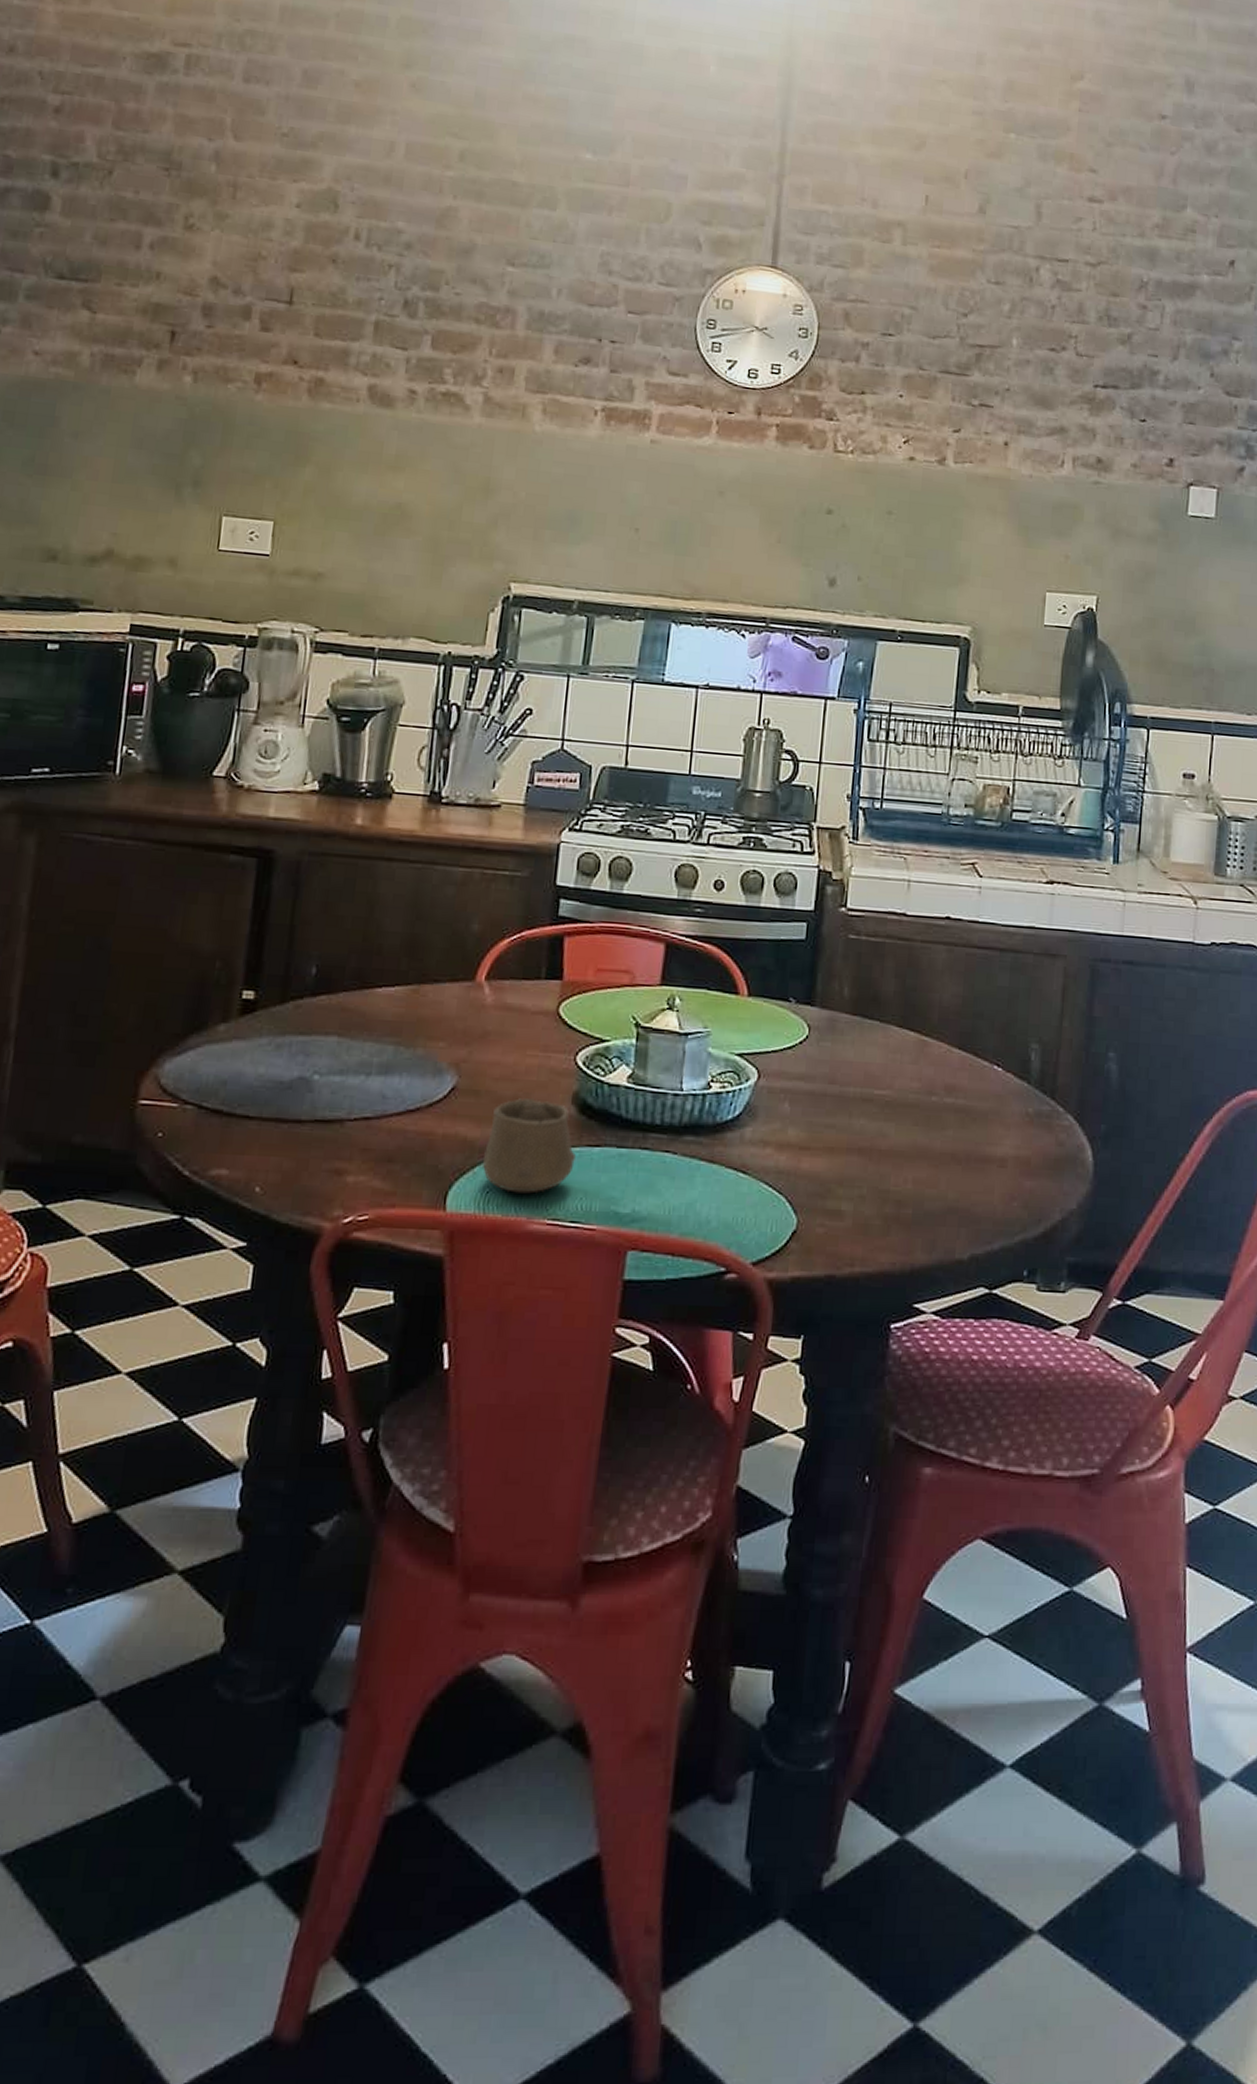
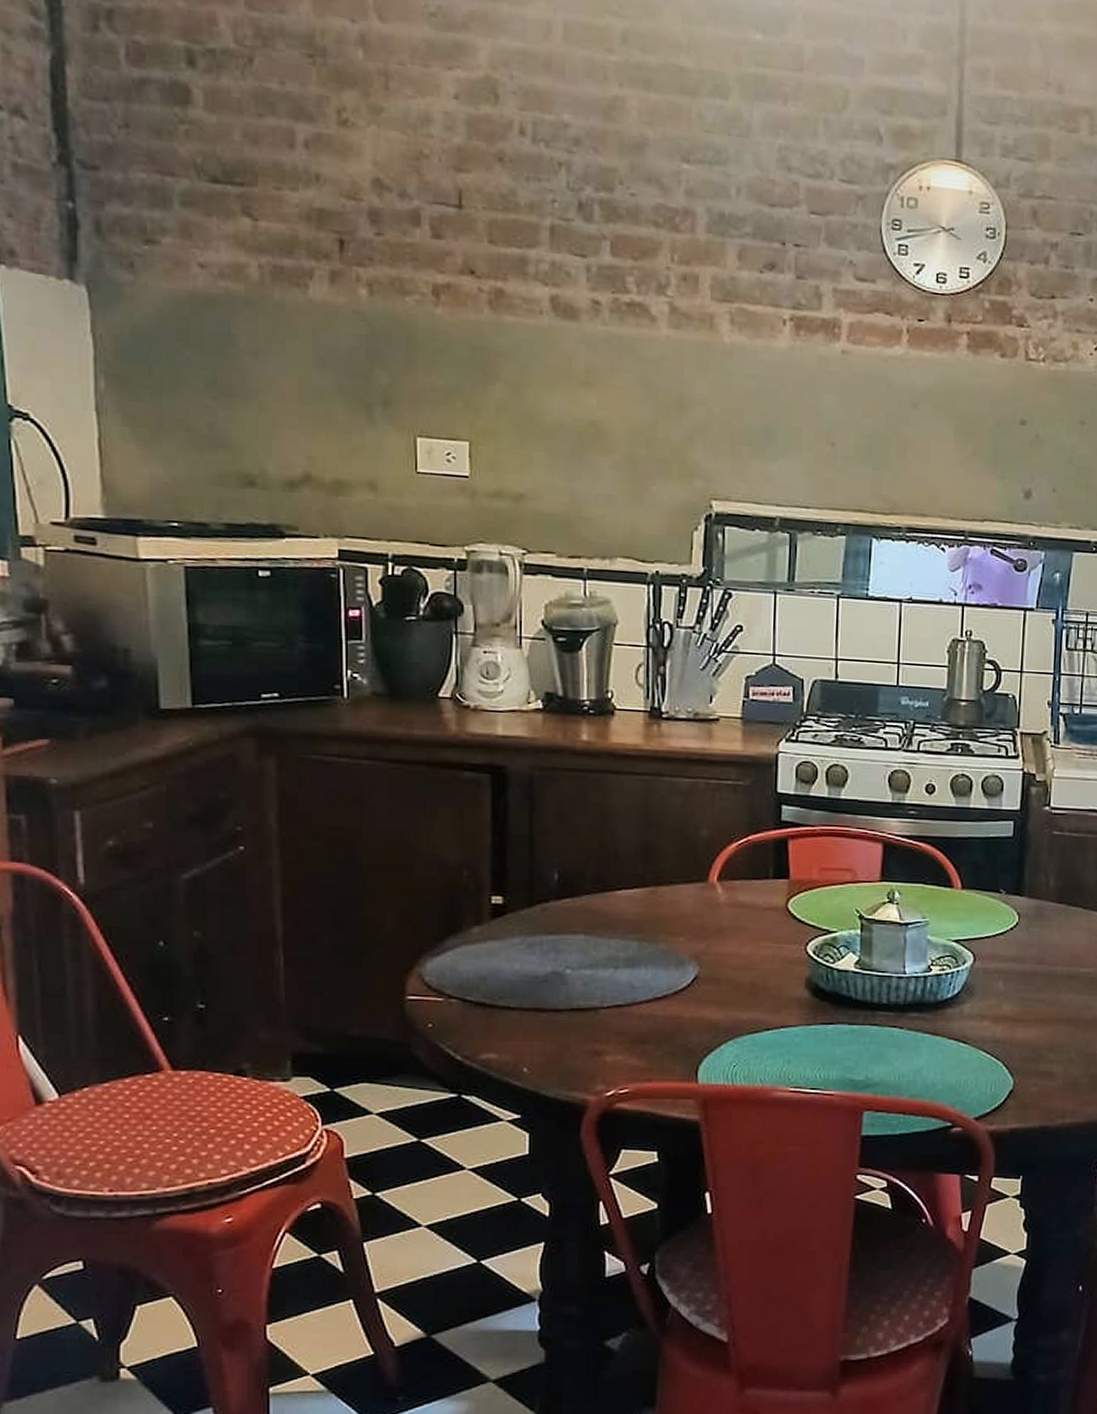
cup: present [483,1098,576,1194] -> none [728,985,812,1066]

